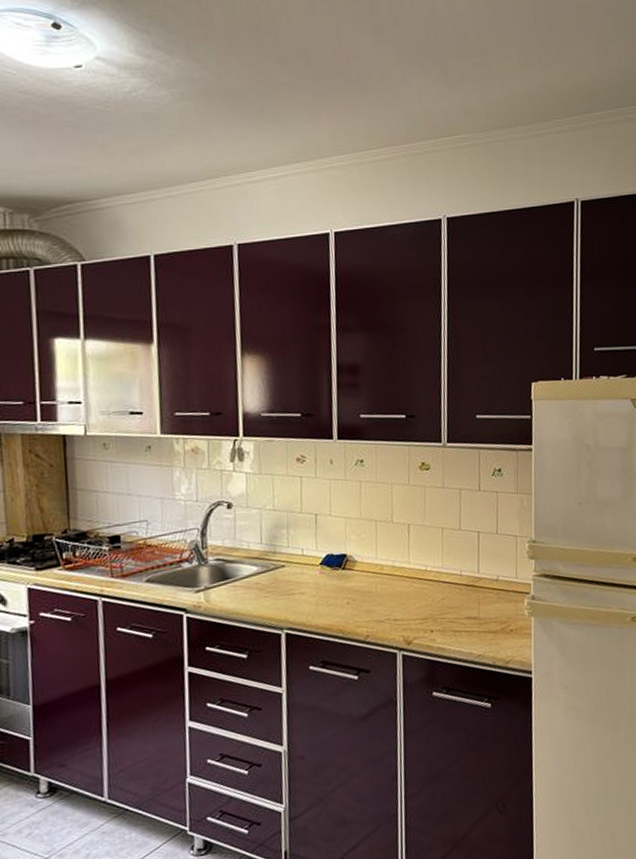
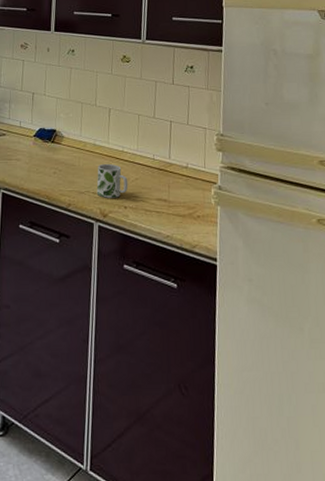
mug: none [397,585,434,624] -> present [96,163,128,198]

